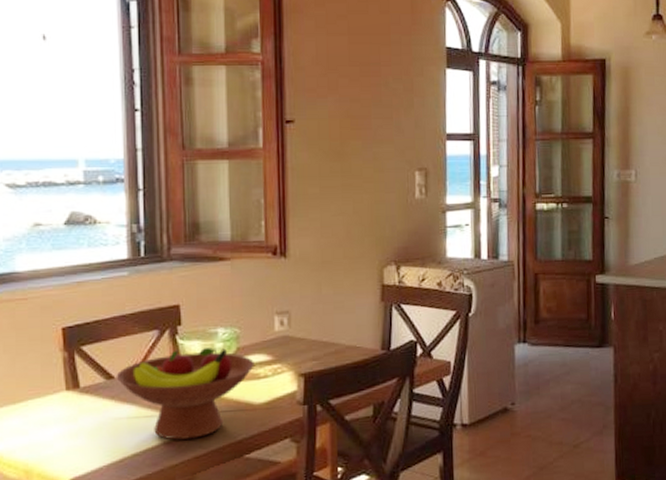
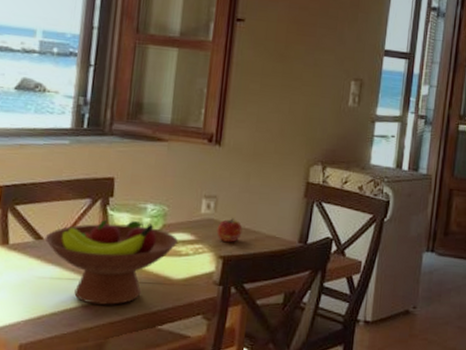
apple: none [294,331,321,359] -> present [217,217,243,243]

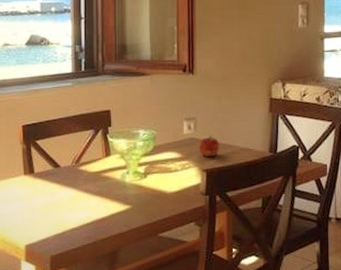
fruit bowl: present [44,219,178,305] -> none [61,144,167,219]

